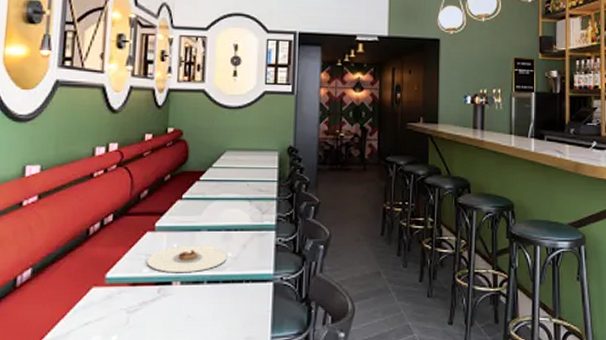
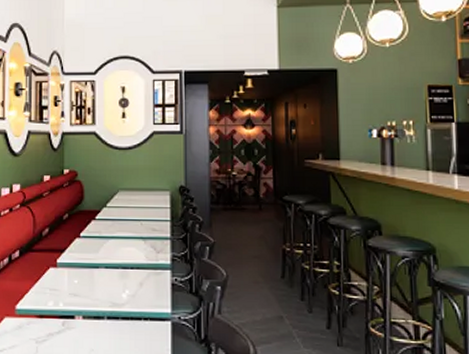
plate: present [146,245,228,272] -> none [50,281,125,307]

